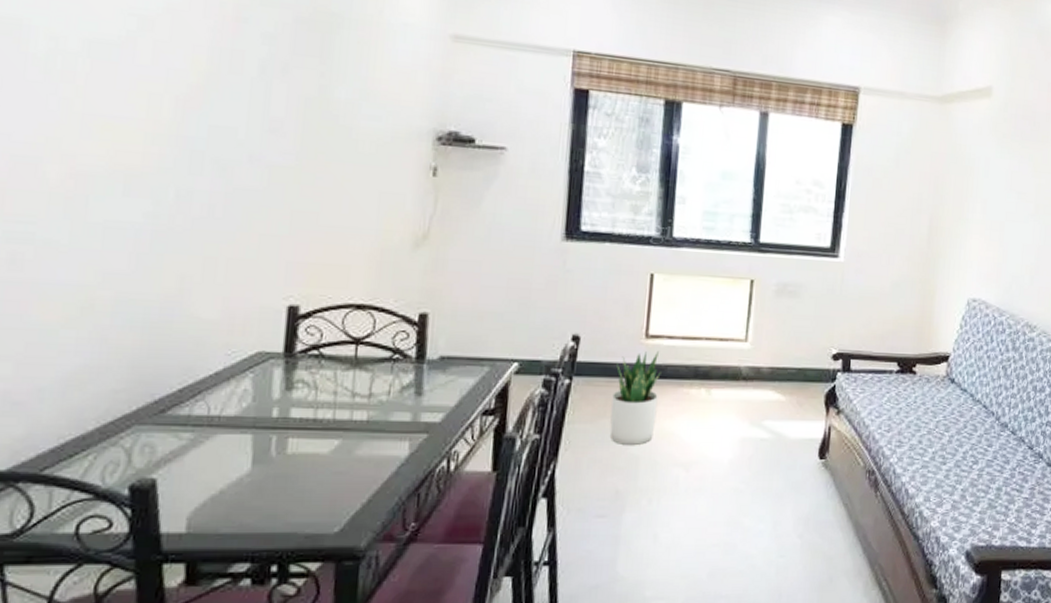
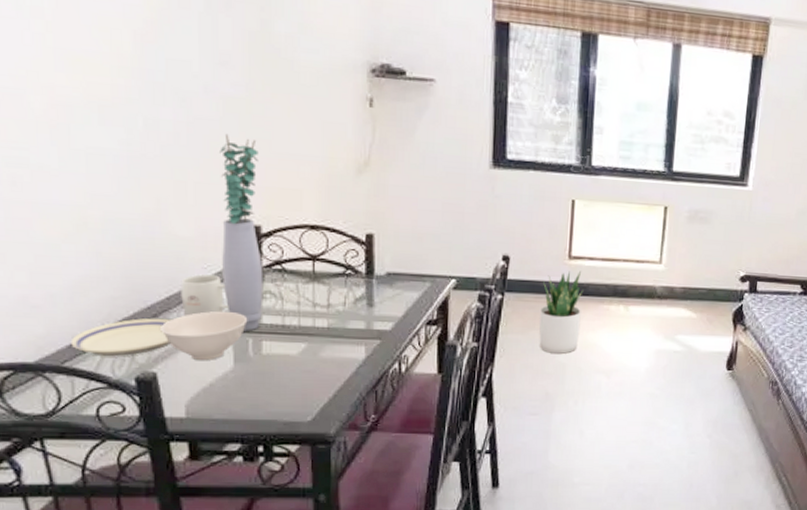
plate: none [54,413,182,462] -> present [70,318,172,357]
bowl: none [167,404,274,464] -> present [160,311,248,361]
mug: none [196,362,253,411] -> present [181,274,229,316]
vase: none [248,205,304,427] -> present [220,133,263,331]

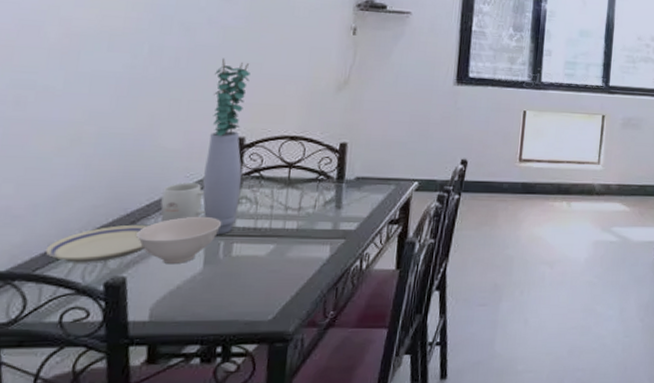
planter: present [539,270,584,354] -> none [490,171,531,247]

